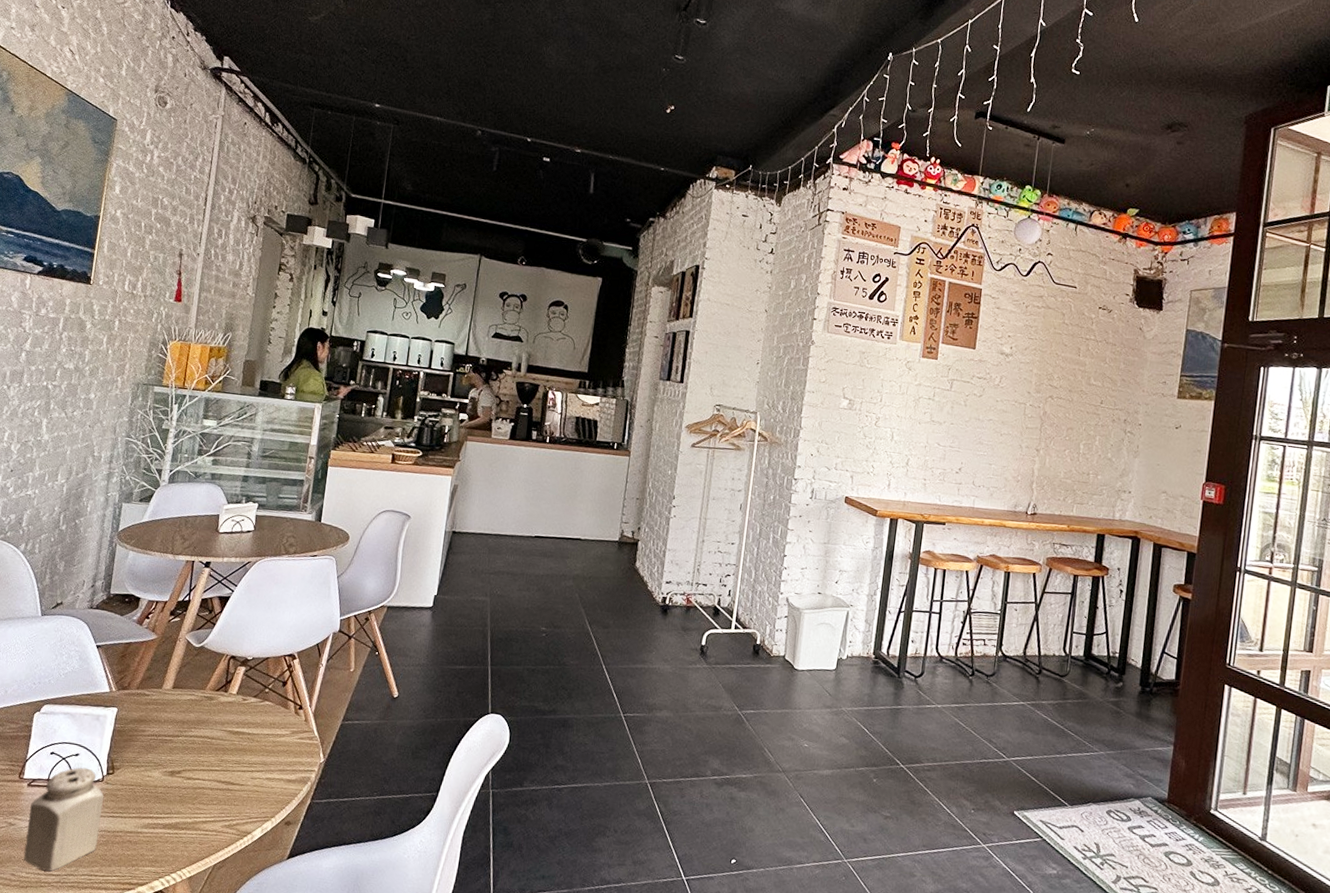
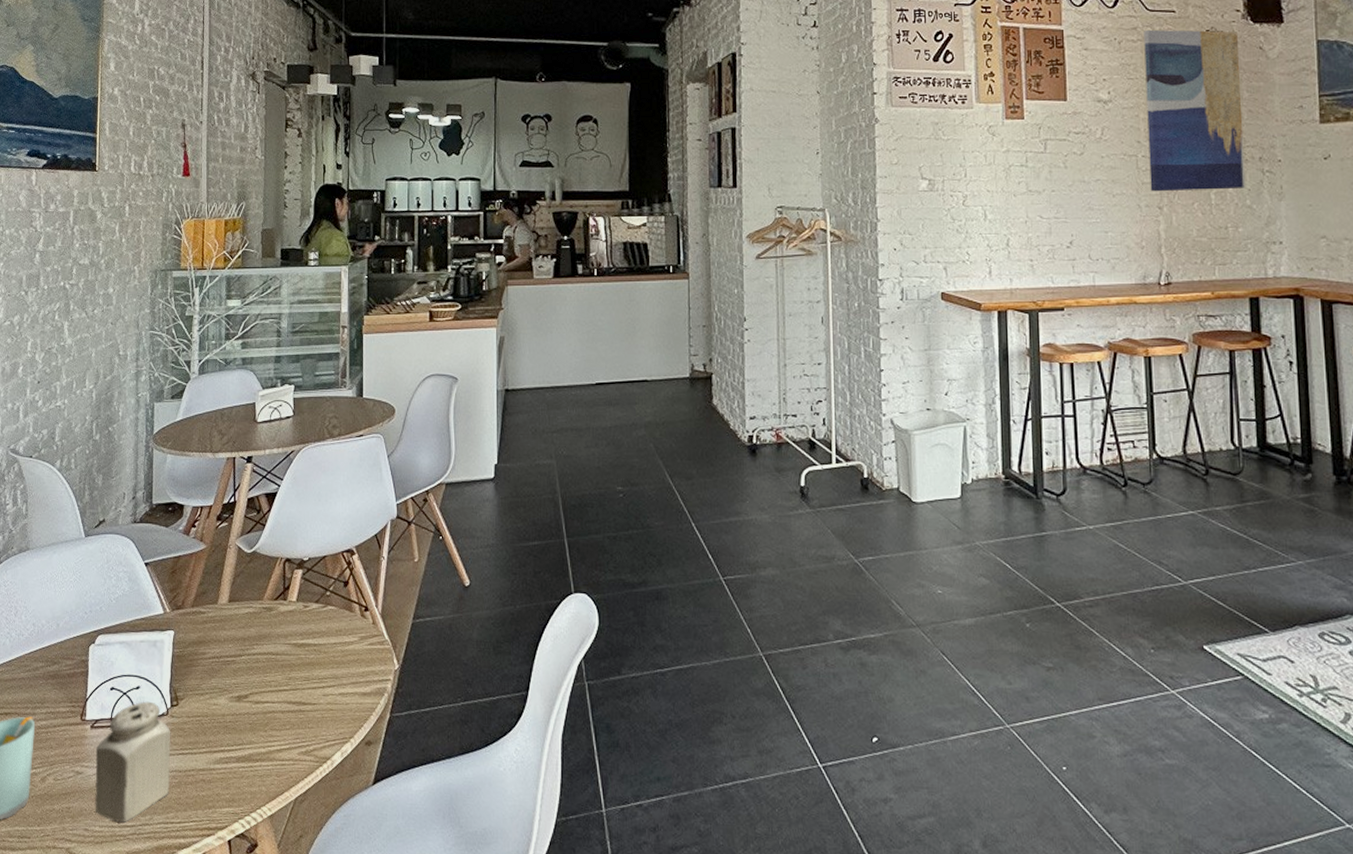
wall art: none [1032,299,1125,443] -> present [1144,29,1246,192]

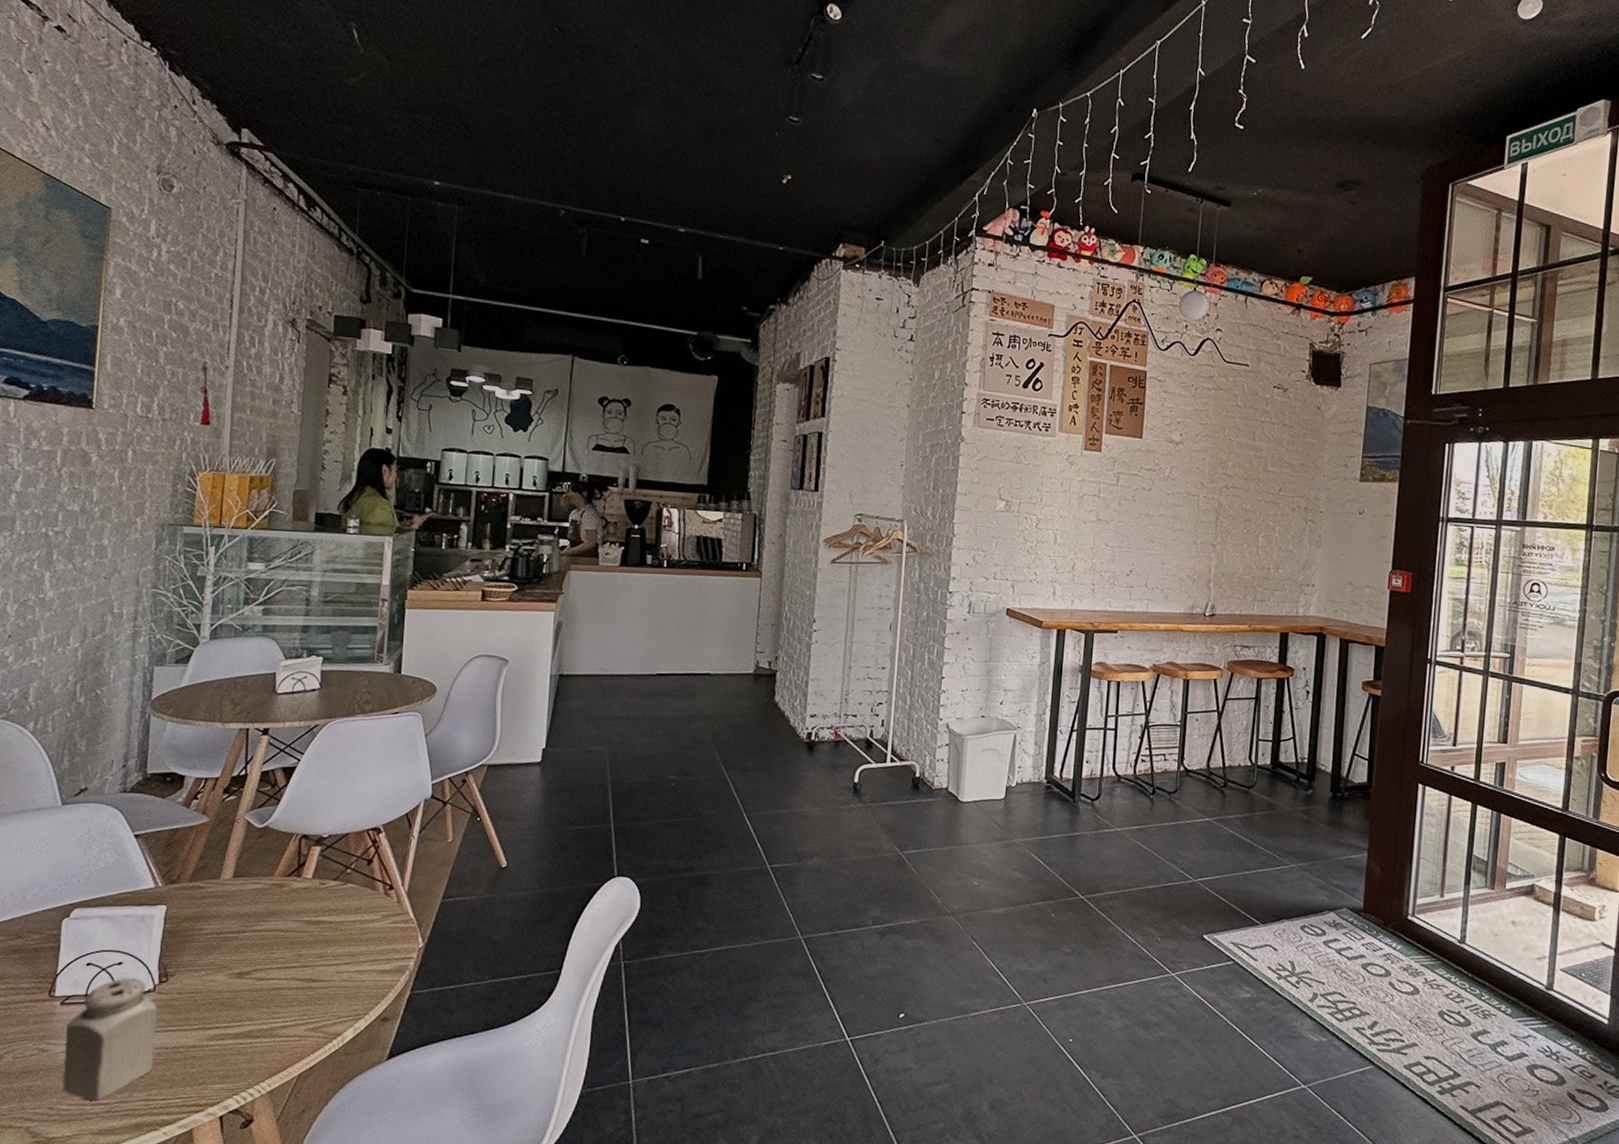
wall art: present [1144,29,1246,192] -> none [1207,379,1301,534]

